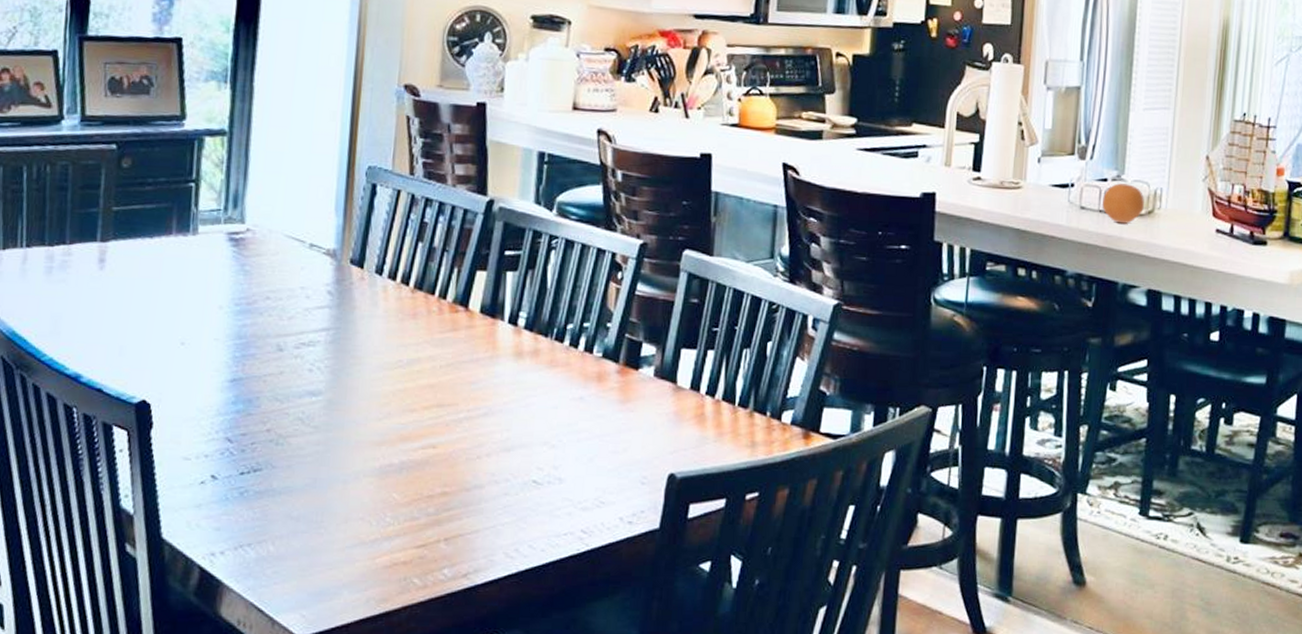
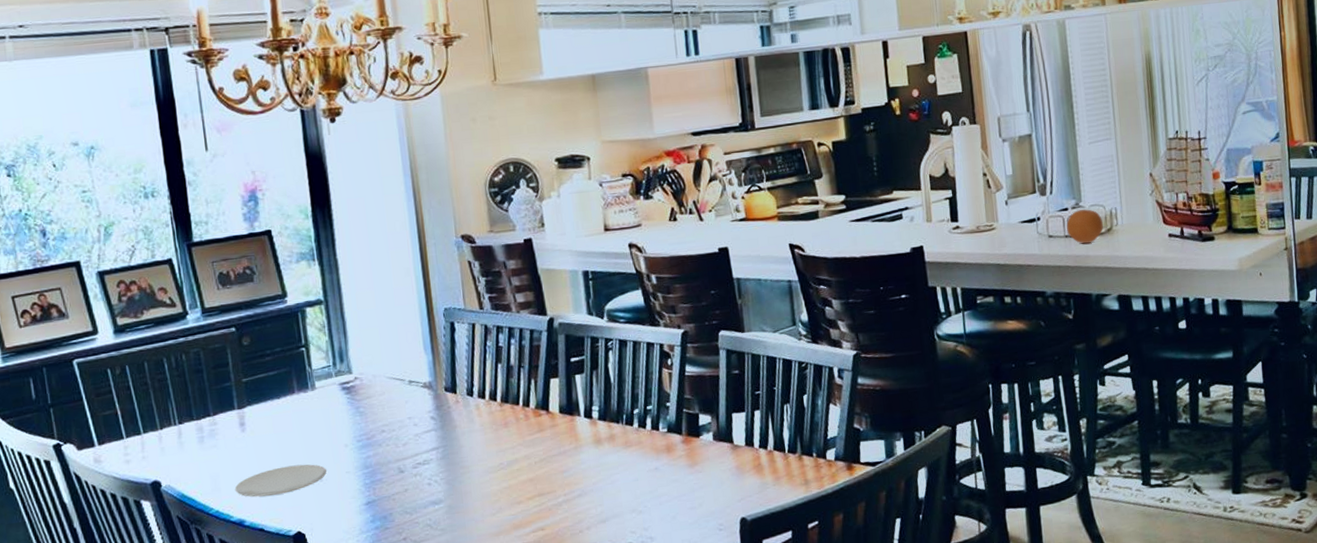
plate: none [77,319,191,352] -> present [234,464,327,497]

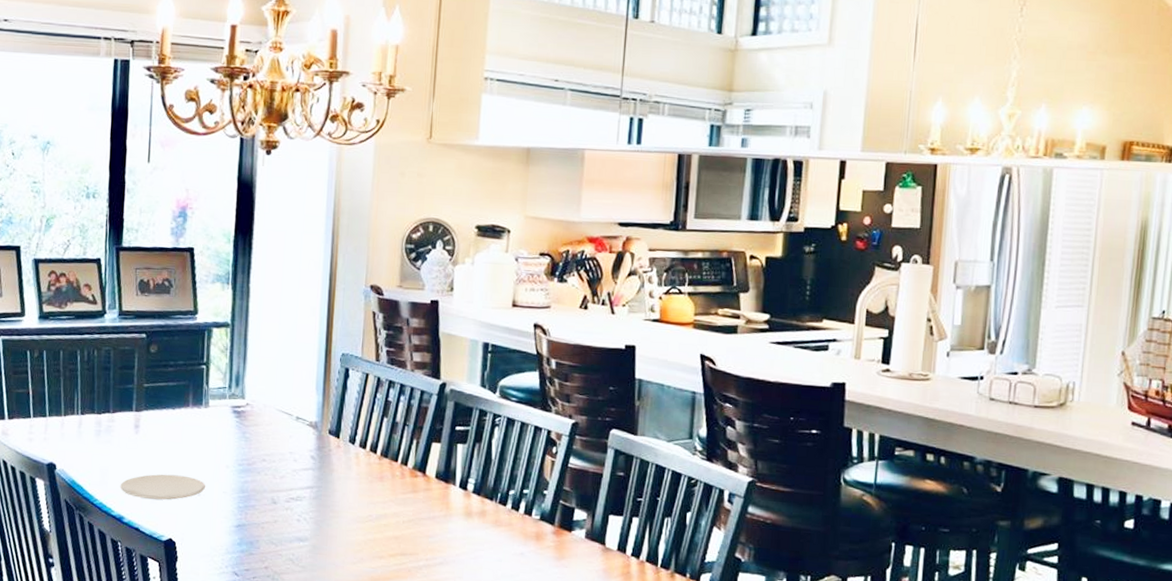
fruit: present [1066,209,1103,244] -> none [1012,377,1056,415]

